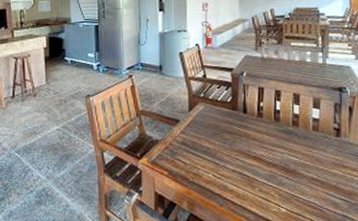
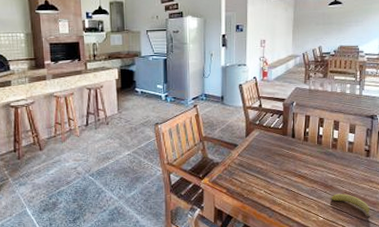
fruit: none [294,180,346,212] -> present [331,193,371,218]

